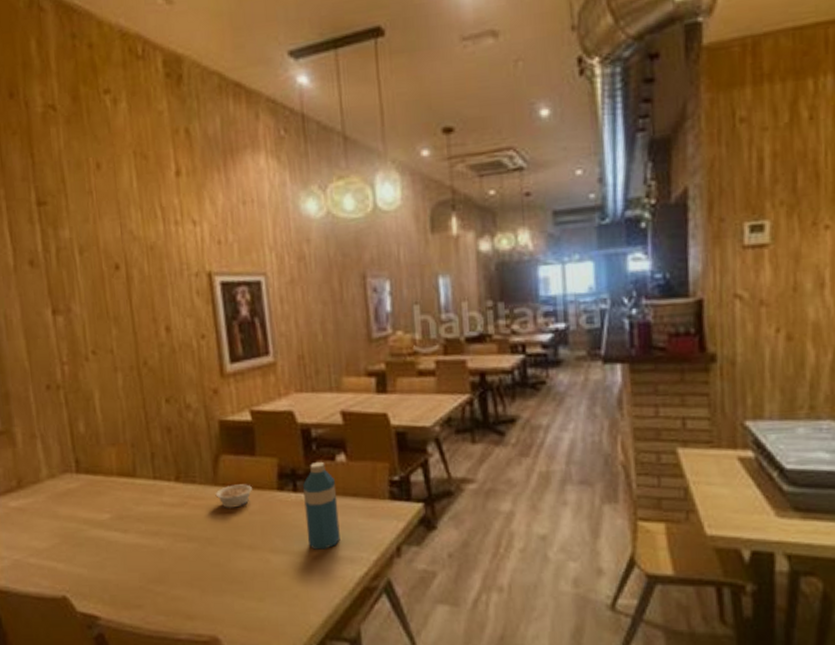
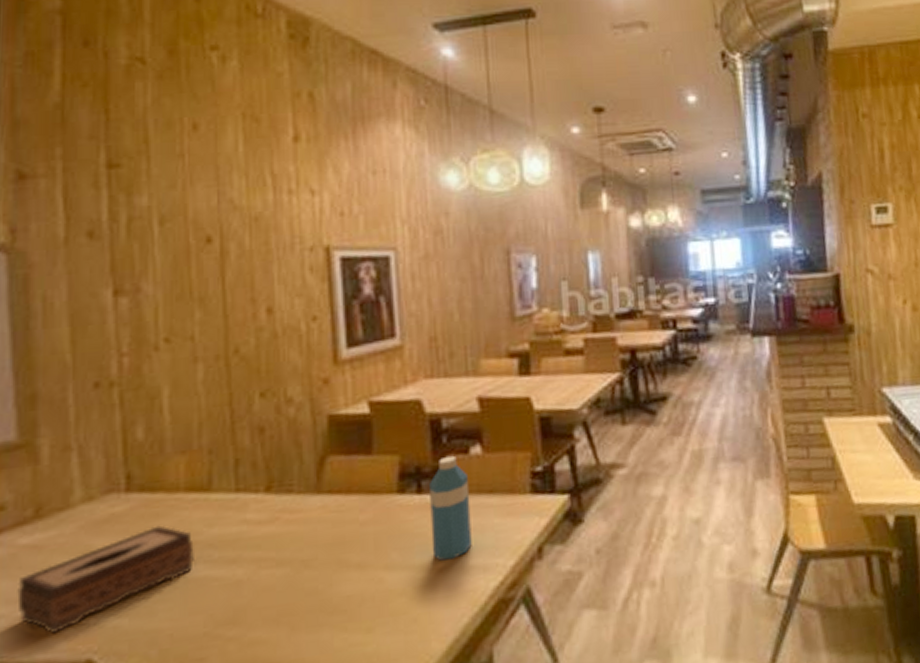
tissue box: none [12,501,128,574] -> present [17,525,194,634]
legume: present [215,484,252,508] -> none [317,489,365,521]

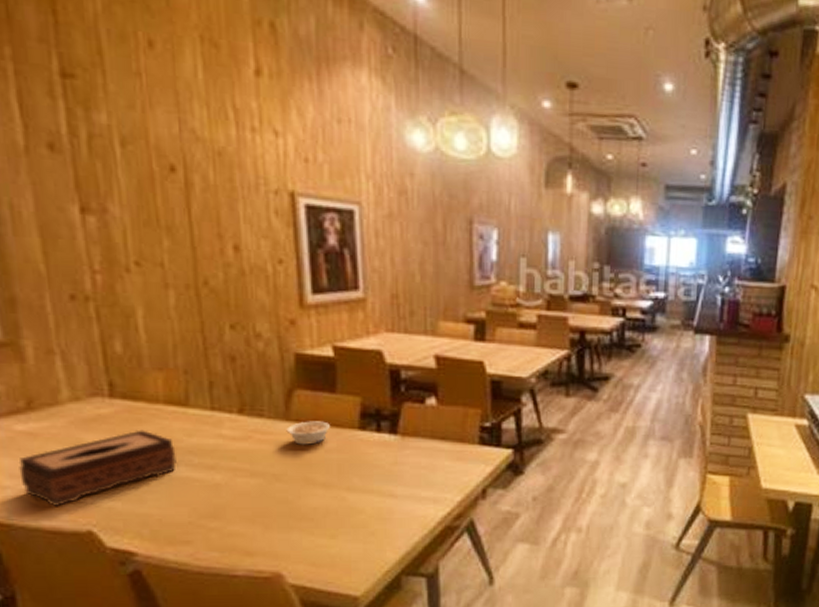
legume: none [317,489,365,521] -> present [286,421,330,445]
water bottle: present [429,455,472,561] -> none [388,403,424,490]

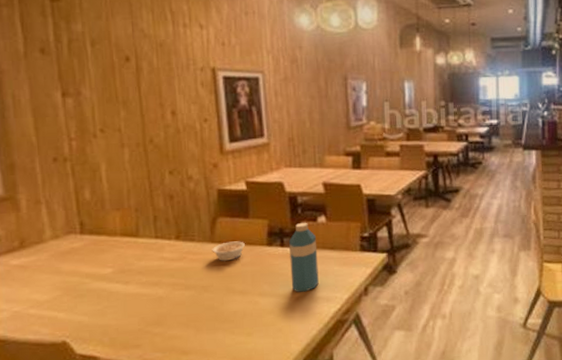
tissue box: present [18,429,176,506] -> none [13,257,129,323]
water bottle: none [388,403,424,490] -> present [289,222,319,292]

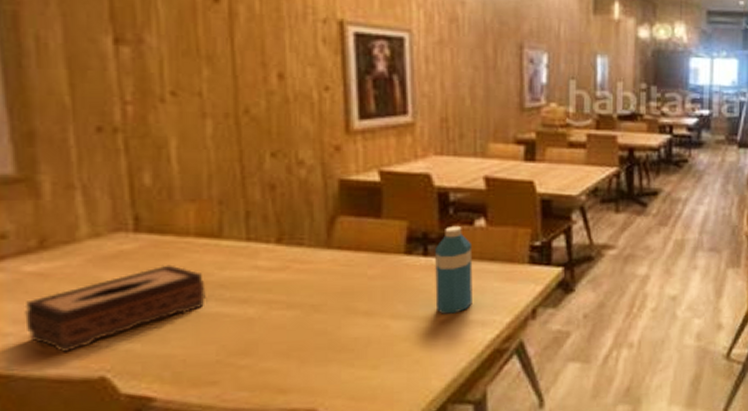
tissue box: none [13,257,129,323] -> present [24,264,206,352]
legume: present [212,241,245,261] -> none [327,247,374,273]

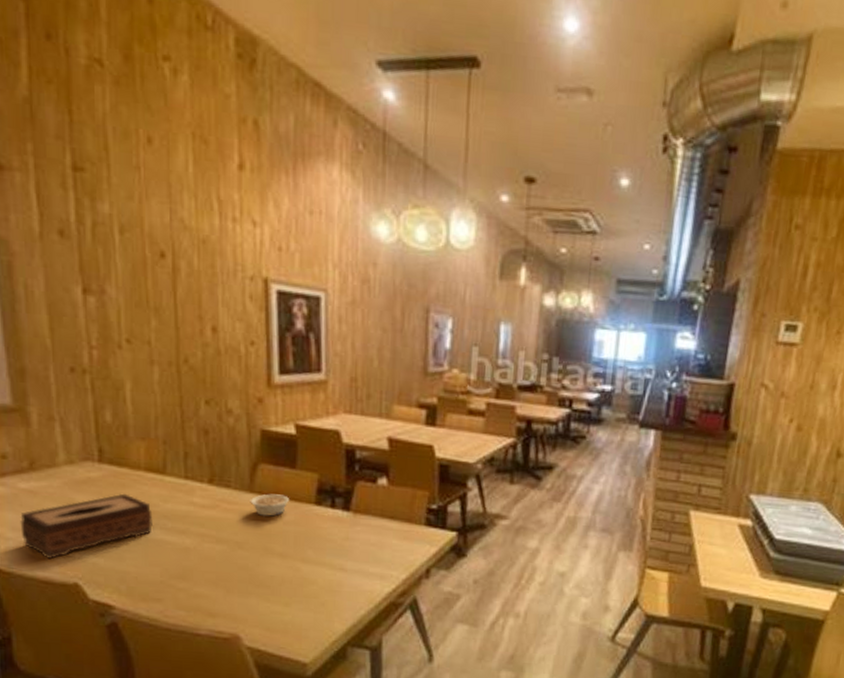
legume: none [327,247,374,273] -> present [250,494,289,517]
water bottle: present [435,225,473,314] -> none [340,482,375,565]

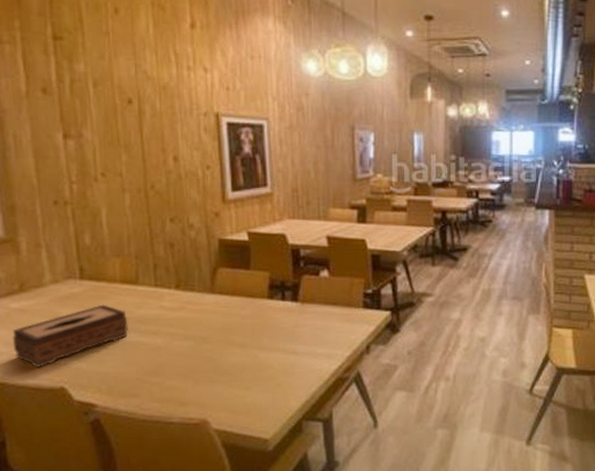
legume: present [250,494,289,517] -> none [212,293,245,313]

